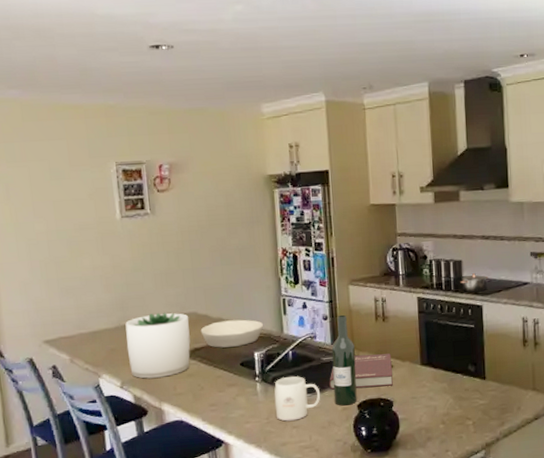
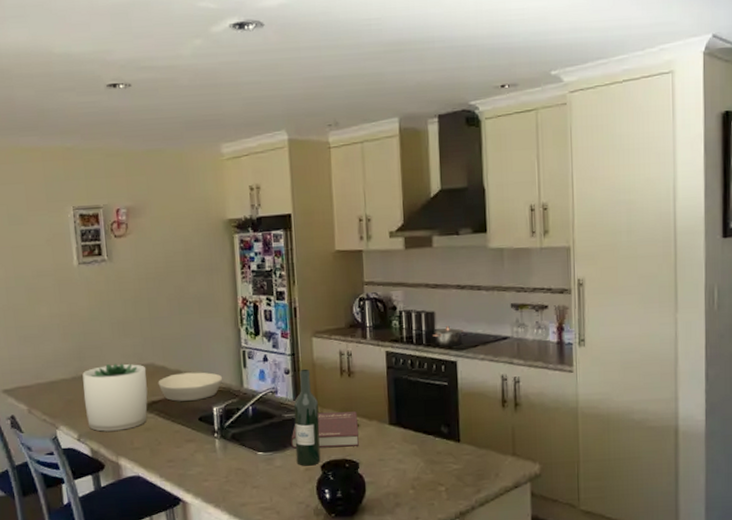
mug: present [274,376,321,422] -> none [233,433,282,481]

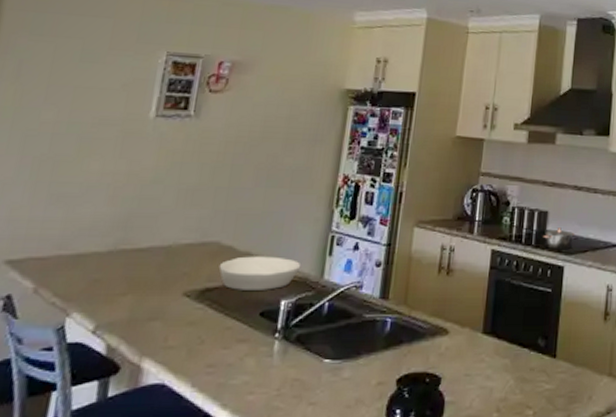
planter: present [82,363,148,432] -> none [112,237,209,323]
book: present [291,411,359,449] -> none [366,314,449,358]
wine bottle: present [293,368,321,466] -> none [368,262,407,379]

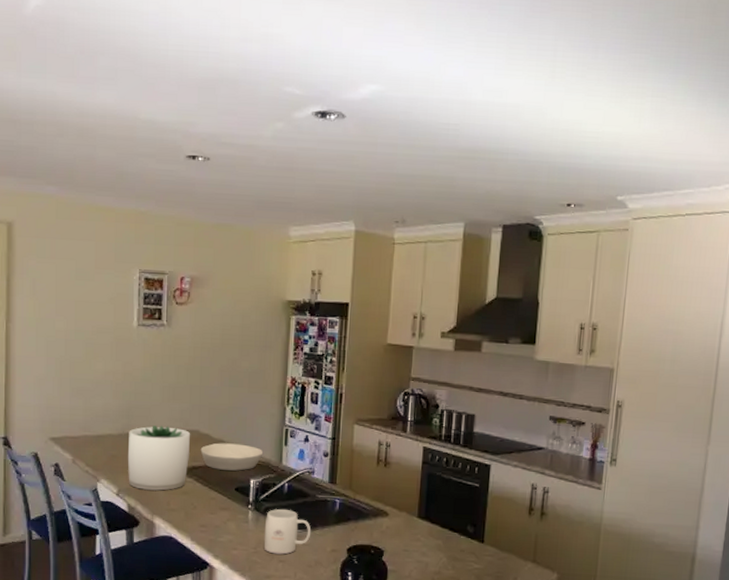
planter: none [112,237,209,323] -> present [127,425,191,491]
mug: none [290,334,354,395] -> present [263,508,312,555]
cooking pot: present [542,227,575,250] -> none [469,430,501,451]

